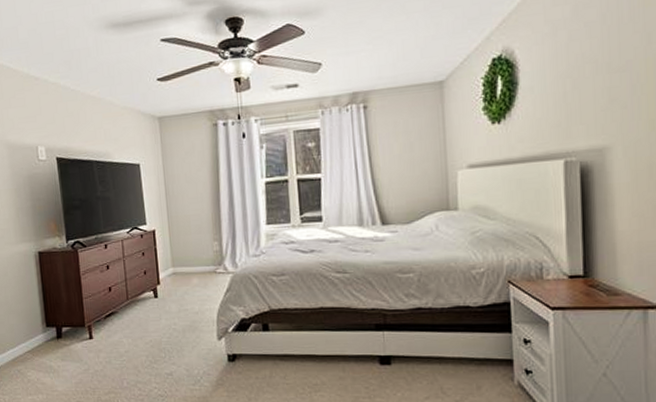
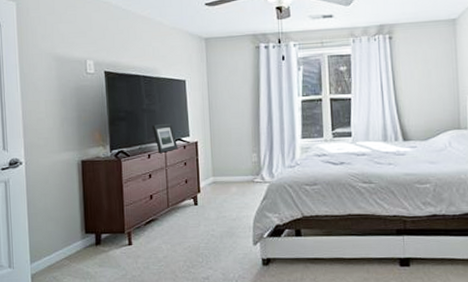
picture frame: none [107,211,135,243] -> present [151,124,178,153]

